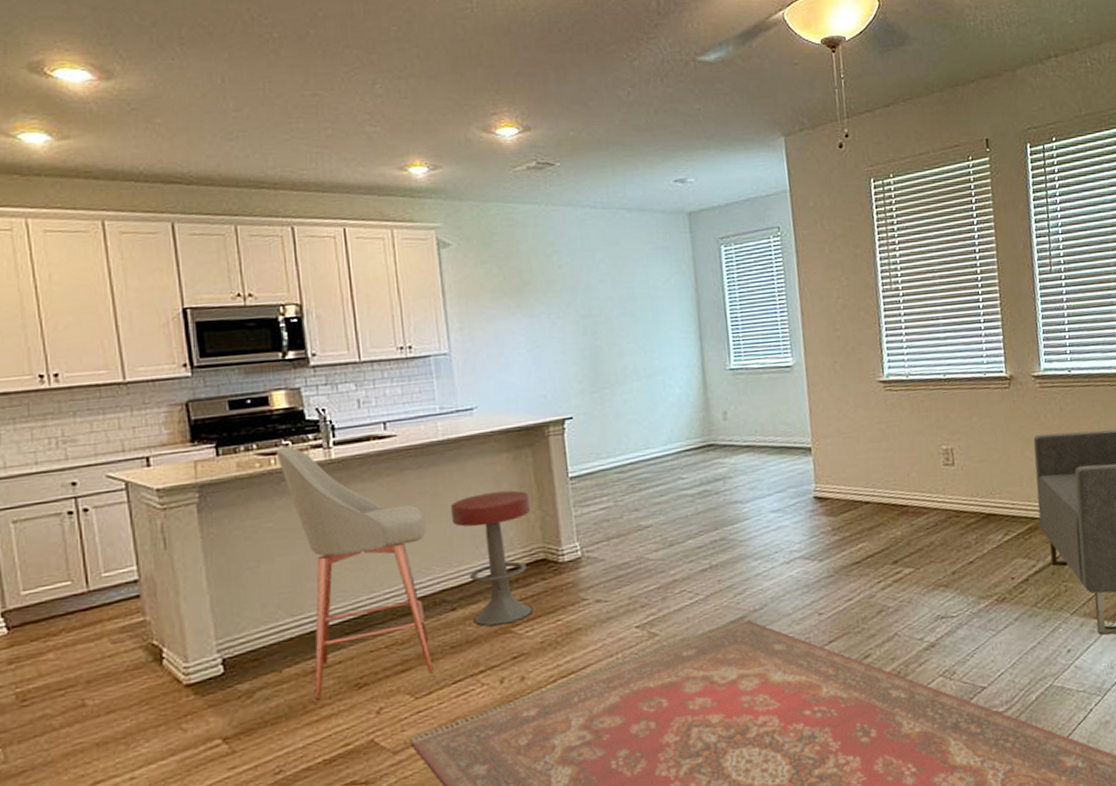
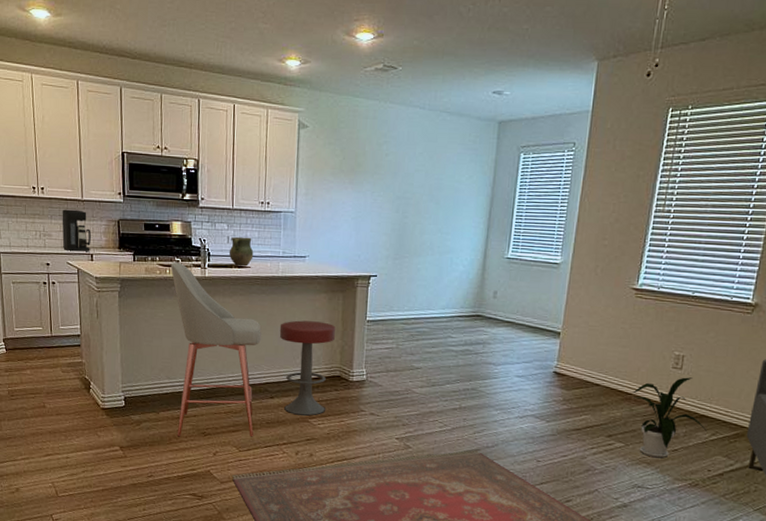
coffee maker: none [92,397,144,460] -> present [62,209,91,253]
ceramic jug: none [362,395,399,437] -> present [229,236,254,267]
house plant: none [908,472,998,578] -> present [633,377,707,459]

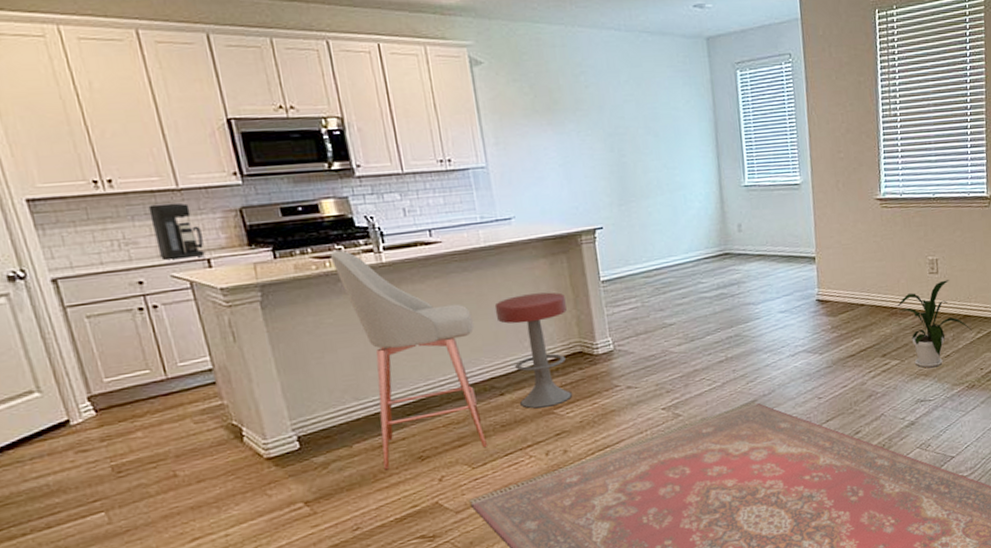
ceramic jug: present [229,236,254,267] -> none [408,205,443,243]

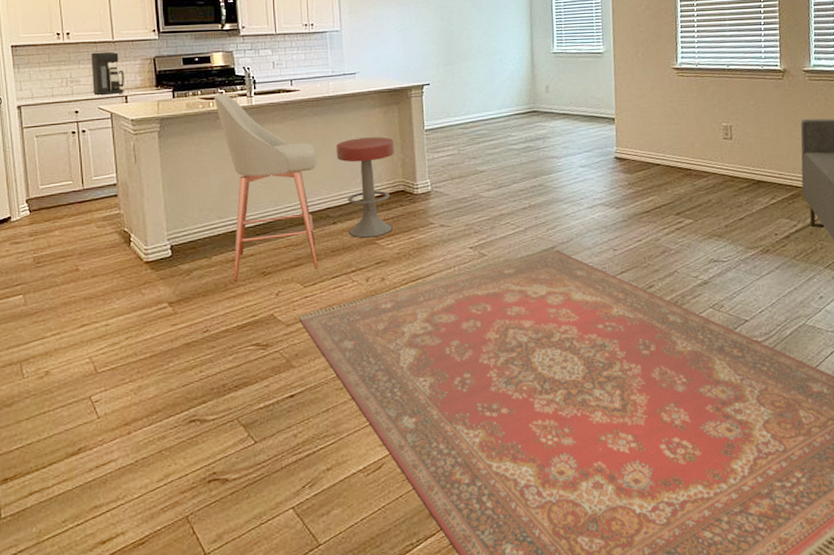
house plant: present [897,280,972,369] -> none [692,146,766,230]

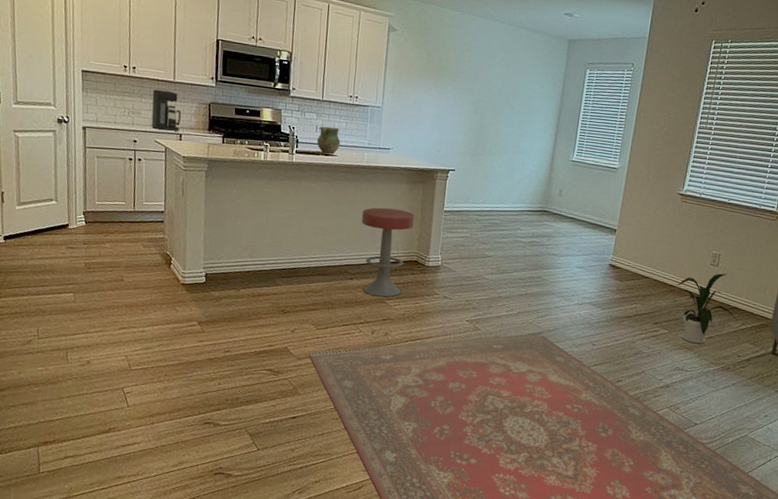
bar stool: present [213,94,318,281] -> none [256,146,345,316]
ceramic jug: none [275,60,302,91] -> present [316,126,341,155]
house plant: none [692,146,766,230] -> present [676,273,738,345]

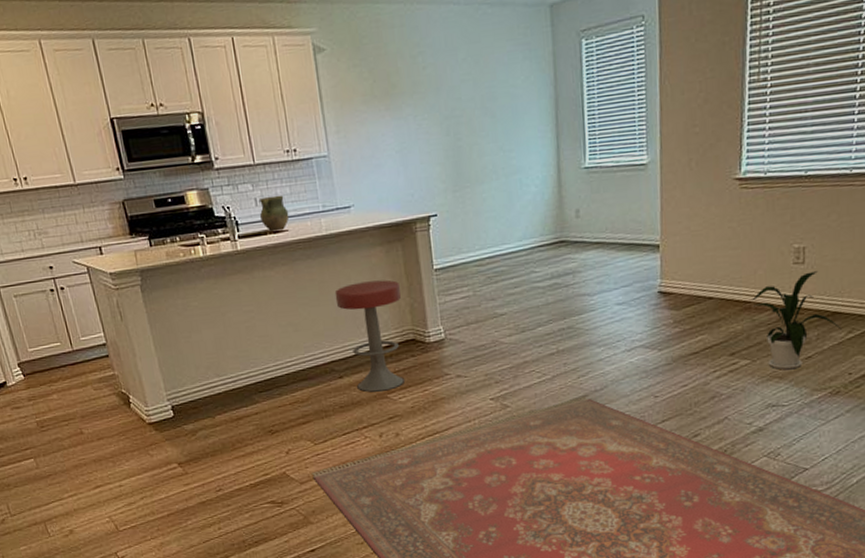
coffee maker: present [151,89,181,132] -> none [54,196,97,248]

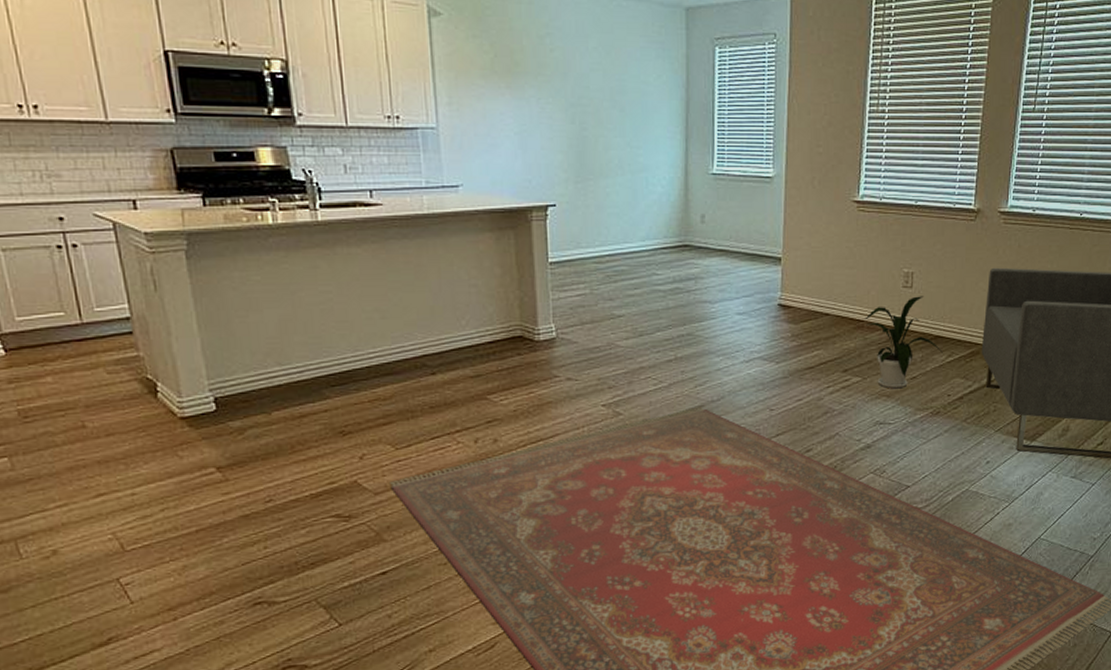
ceramic jug: present [259,195,290,232] -> none [348,164,385,204]
bar stool: present [334,279,404,393] -> none [433,269,510,392]

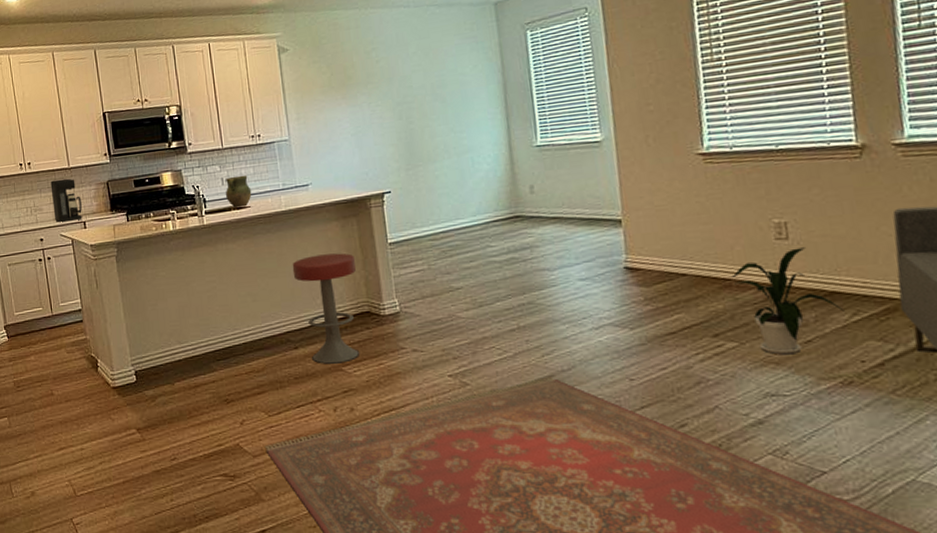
coffee maker: none [74,136,131,198] -> present [50,178,82,223]
ceramic jug: none [348,164,385,204] -> present [225,175,252,208]
bar stool: none [433,269,510,392] -> present [292,253,359,364]

